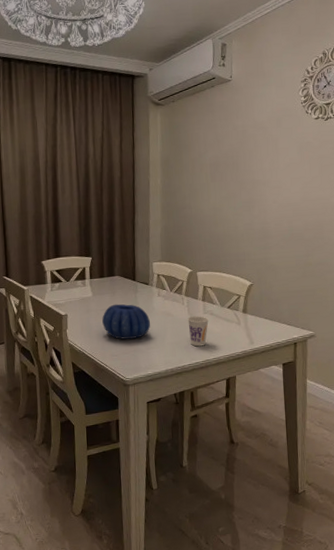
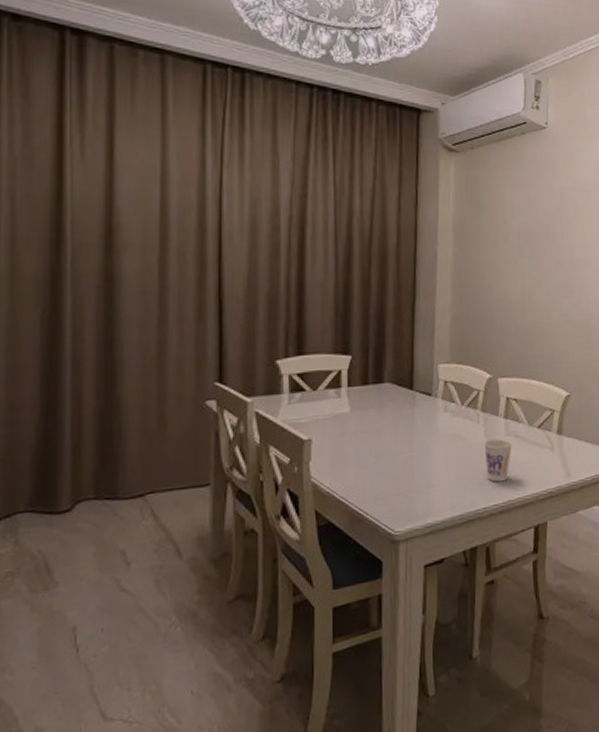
decorative bowl: present [102,304,150,339] -> none [363,423,432,475]

